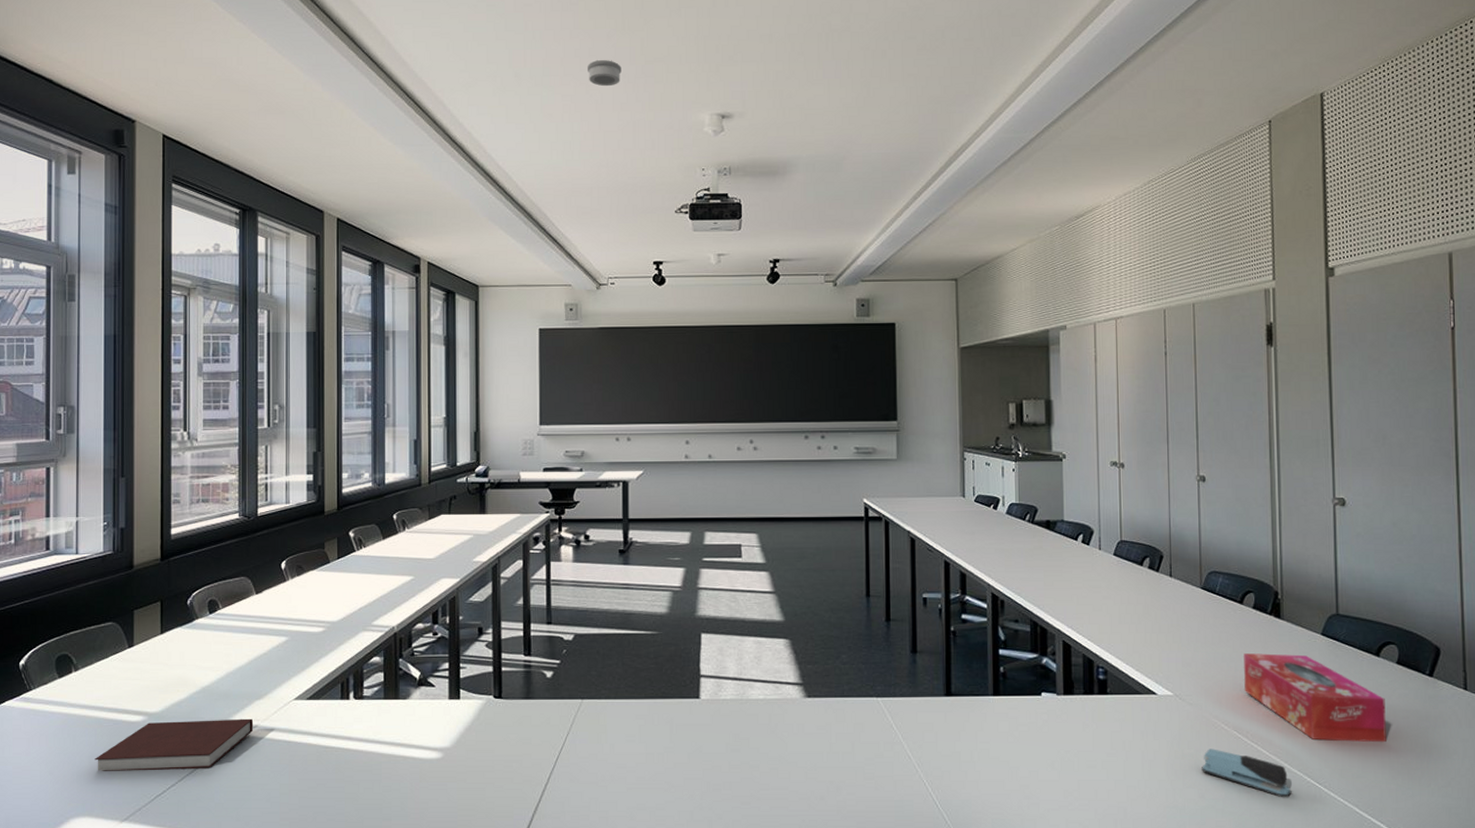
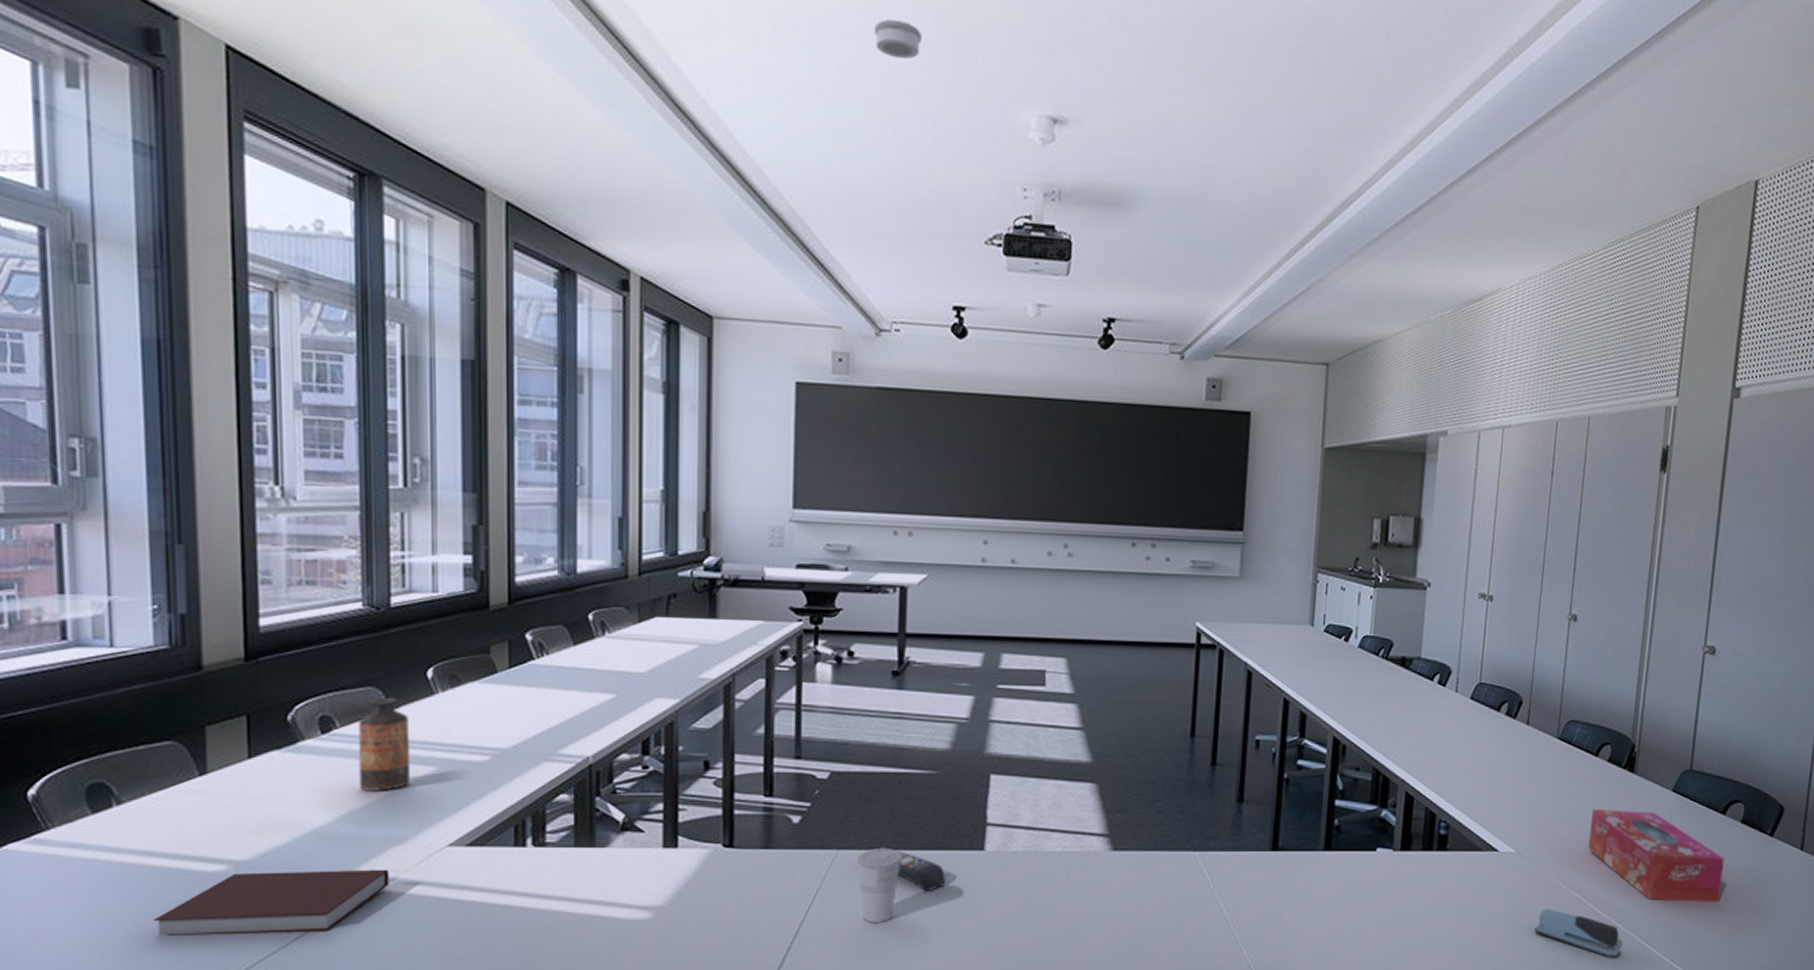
bottle: none [234,585,269,657] -> present [358,698,411,791]
cup: none [597,698,634,761] -> present [856,849,903,922]
remote control: none [612,697,670,735] -> present [876,847,946,892]

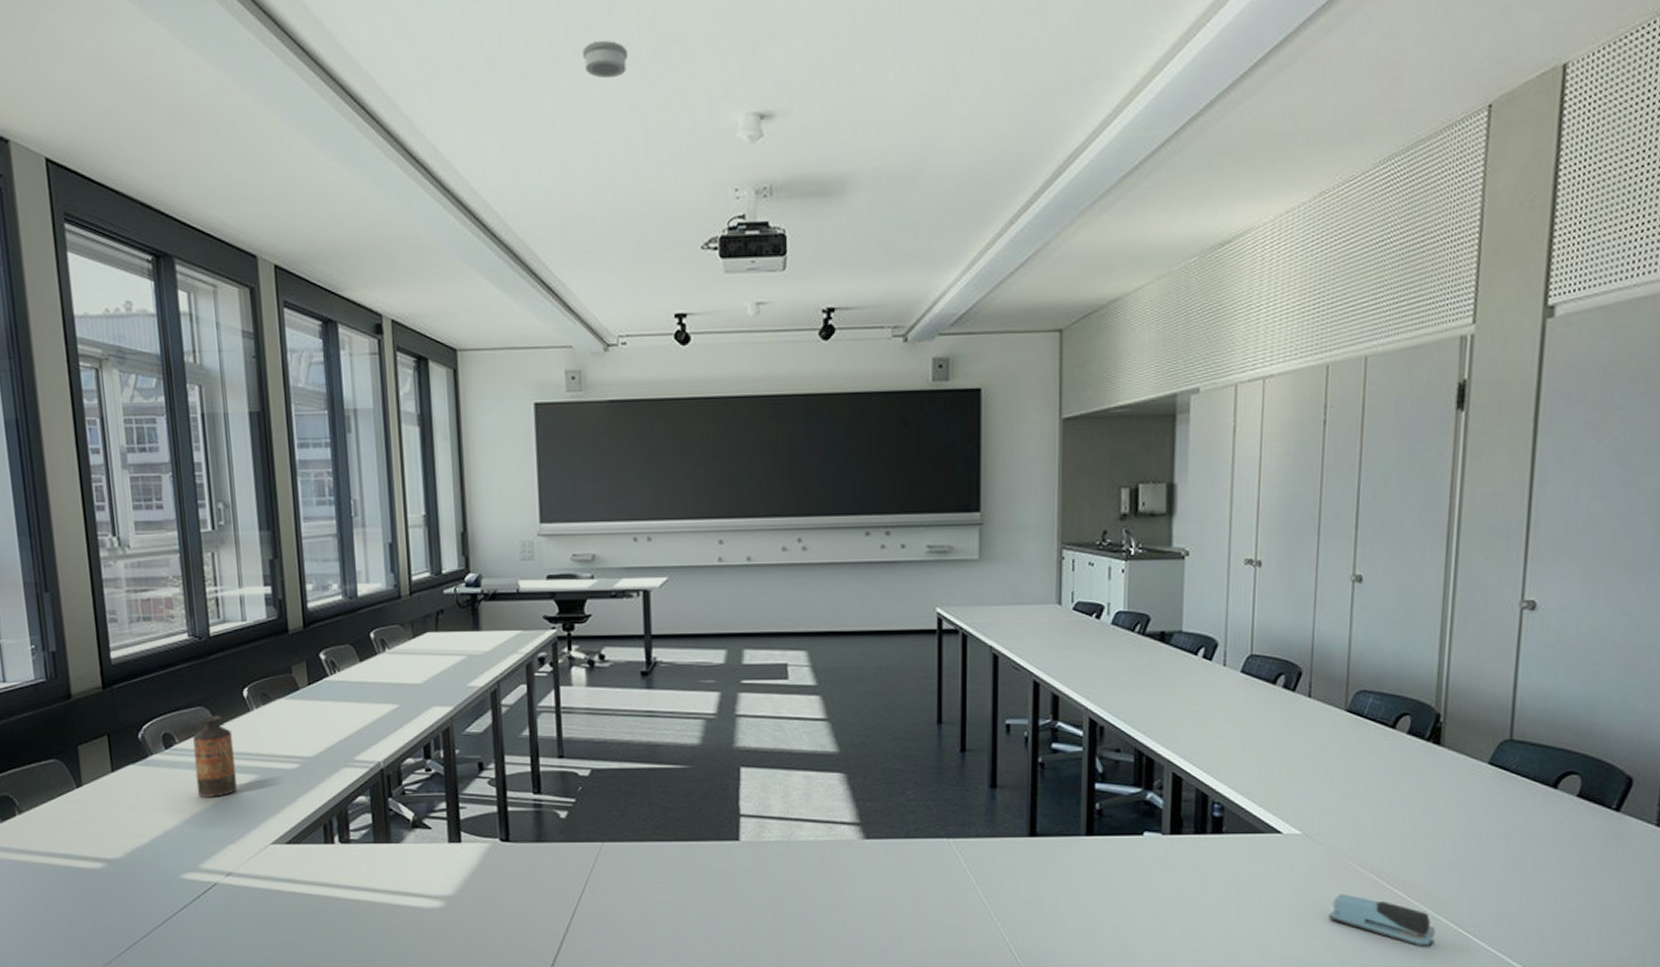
notebook: present [153,869,390,935] -> none [53,865,228,922]
cup: present [856,849,903,922] -> none [620,840,663,910]
remote control: present [876,847,946,892] -> none [638,839,705,881]
tissue box: present [1588,809,1725,902] -> none [1388,786,1558,886]

